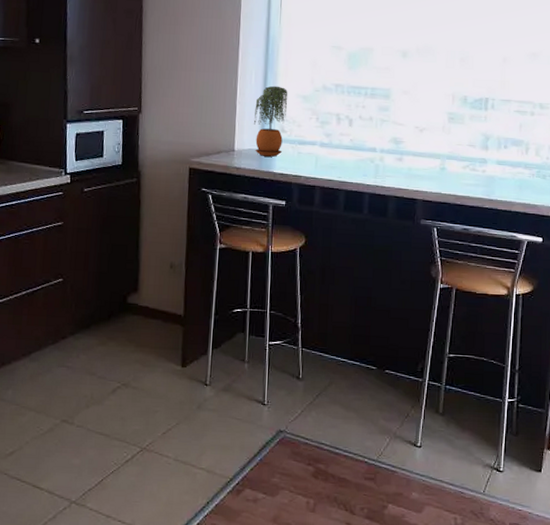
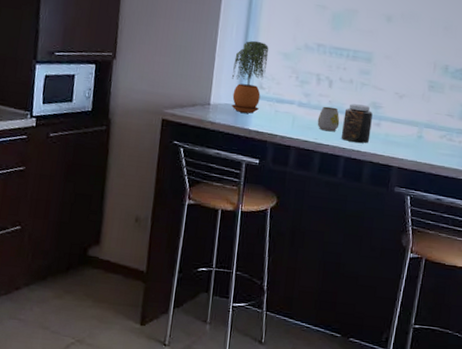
mug: none [340,145,362,170] -> present [317,106,340,132]
jar: none [365,140,394,179] -> present [342,103,373,143]

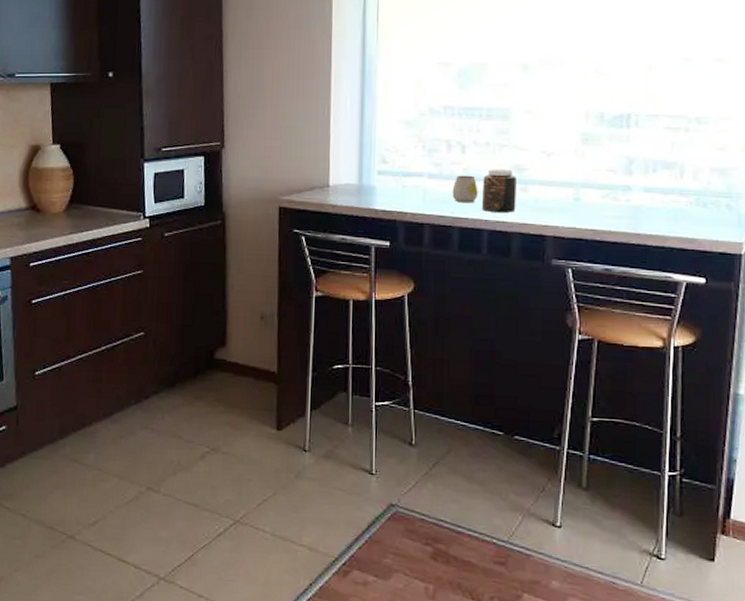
potted plant: present [231,40,269,114] -> none [350,111,389,192]

